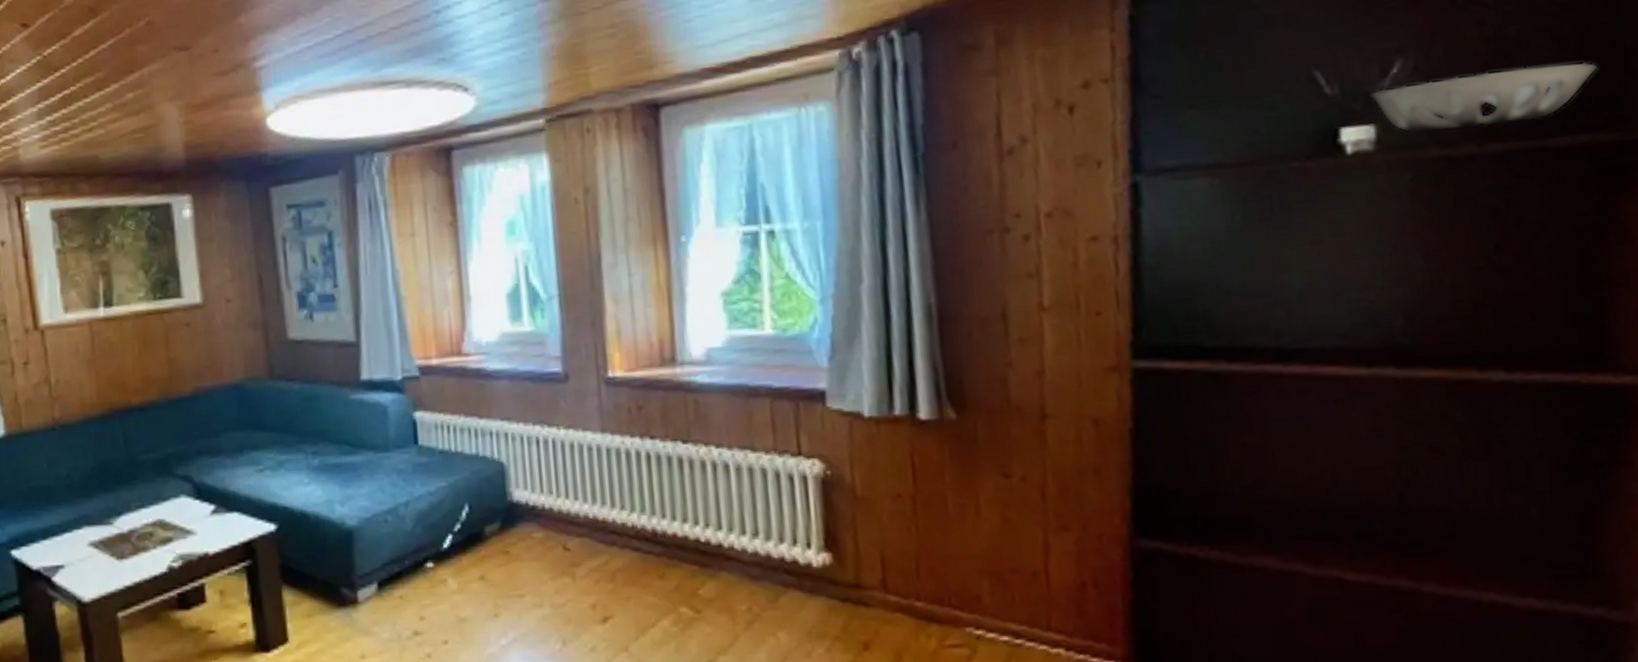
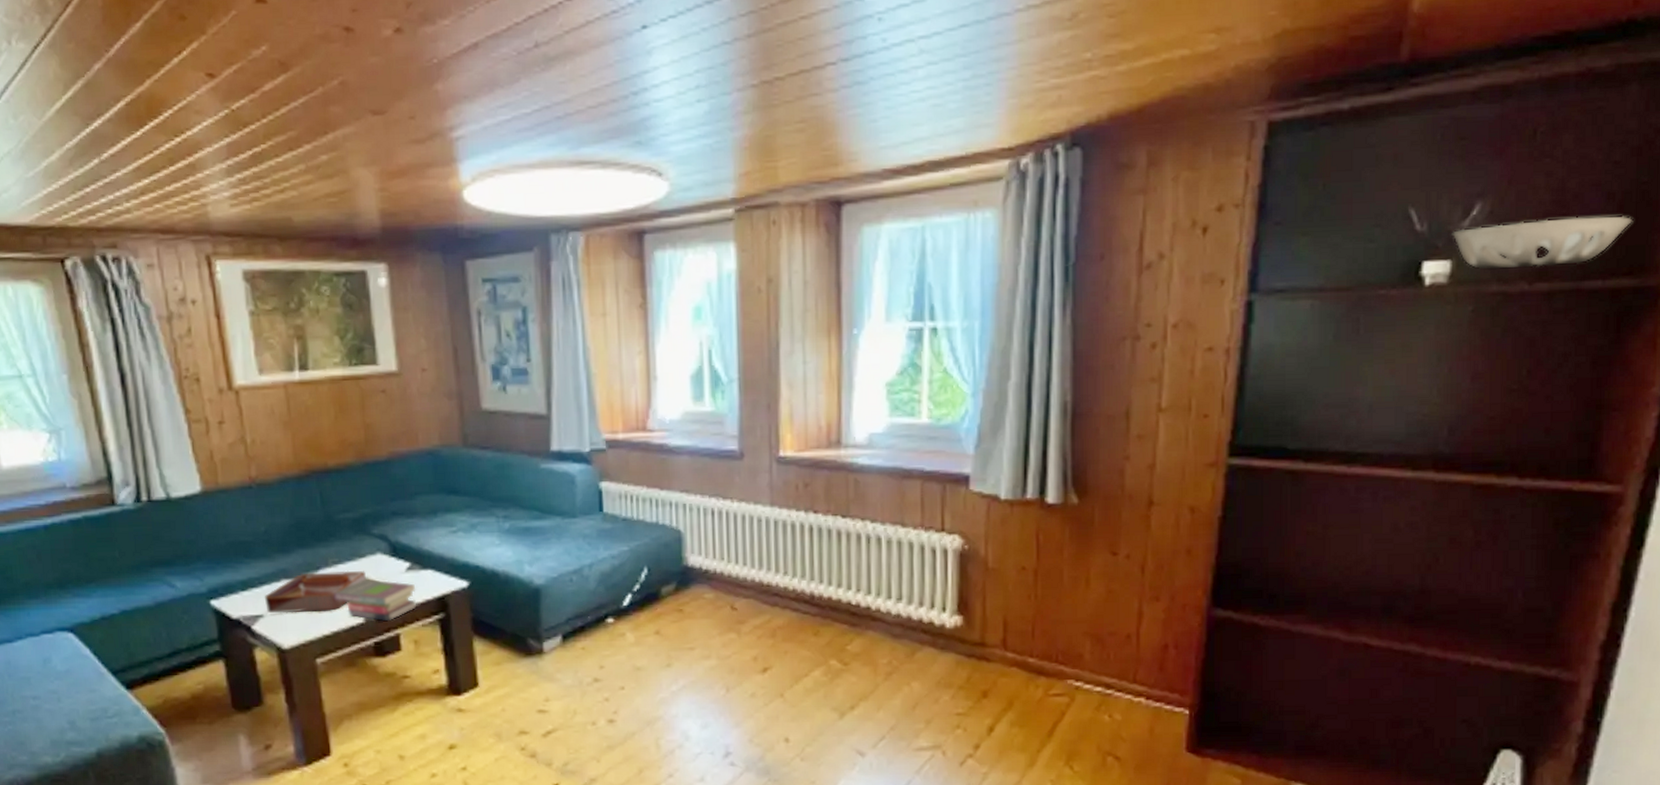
decorative tray: none [65,515,171,563] -> present [264,570,367,613]
books: none [137,523,222,571] -> present [334,578,416,622]

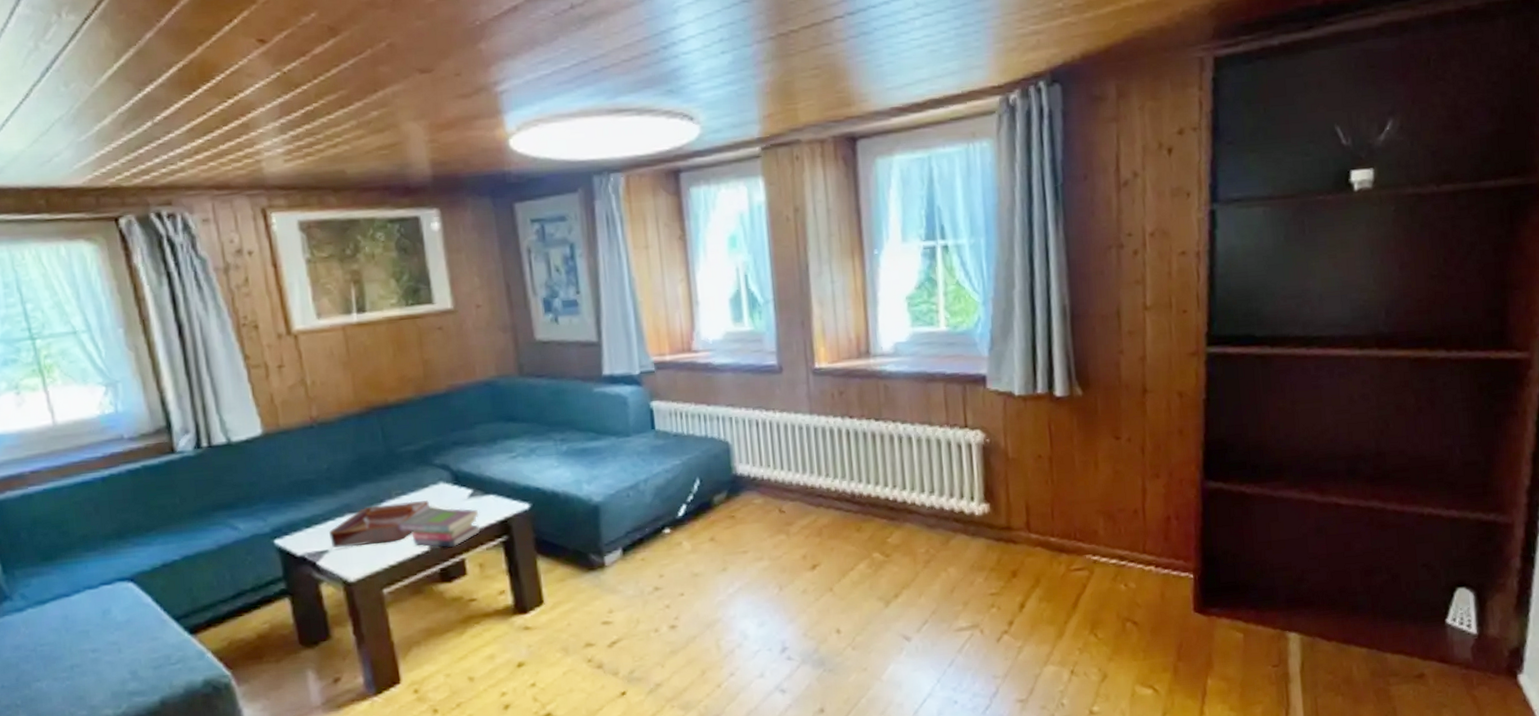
decorative bowl: present [1452,215,1633,270] -> none [1371,126,1513,176]

